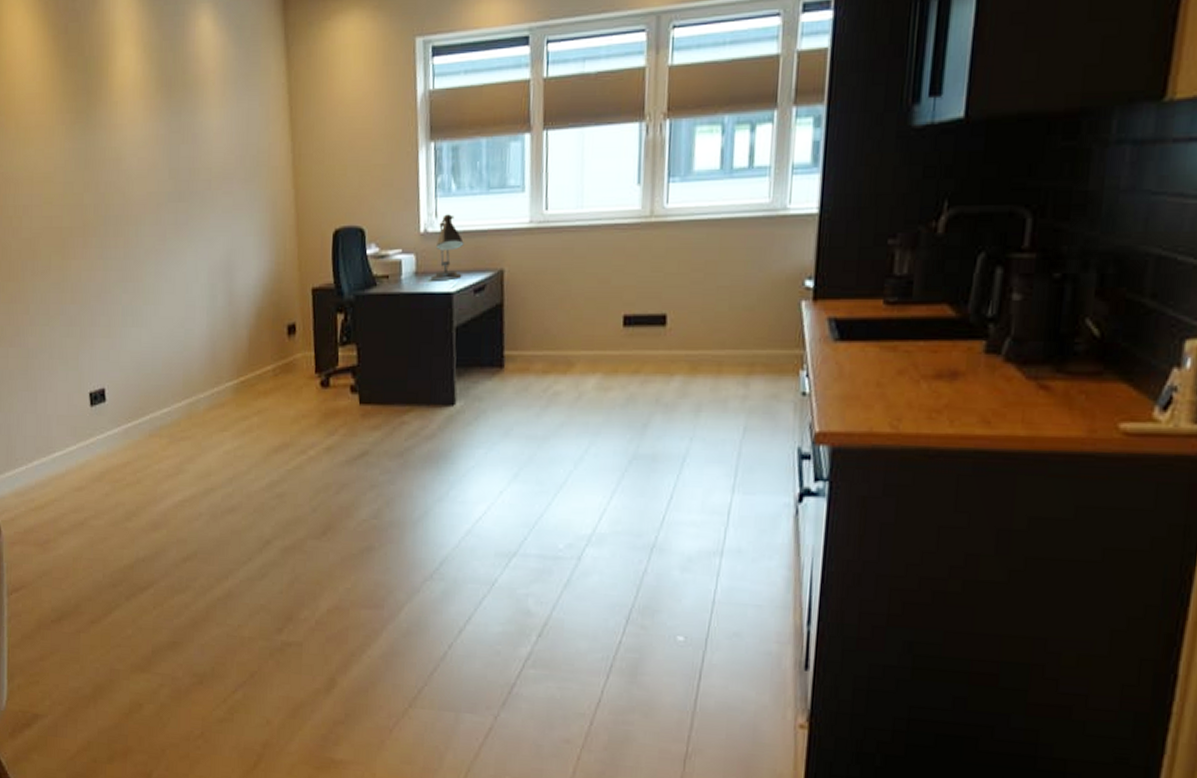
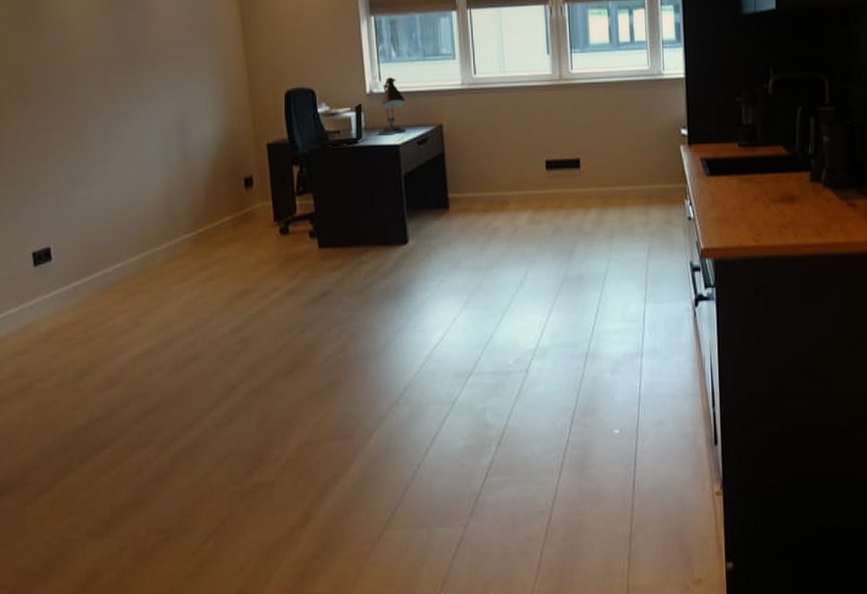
laptop: none [365,245,416,294] -> present [318,104,363,148]

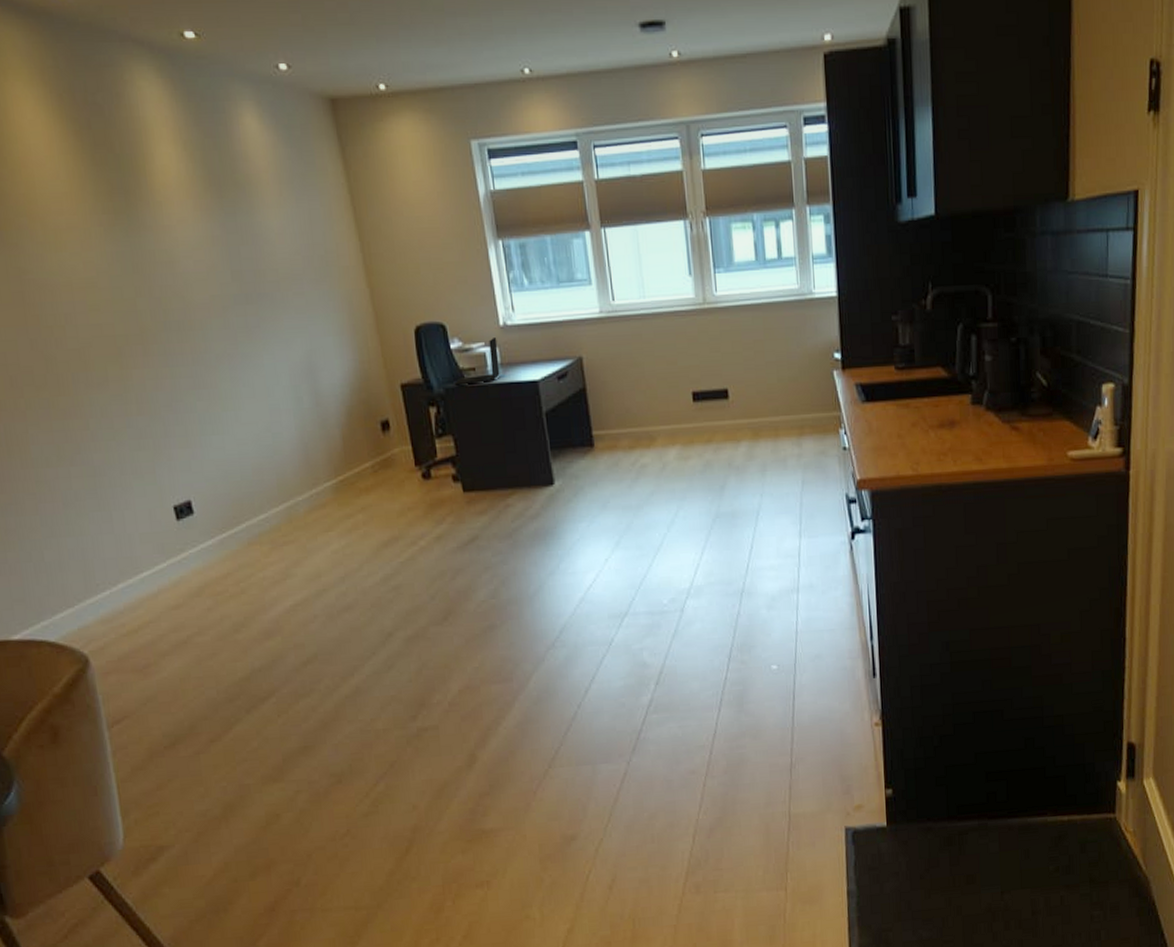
desk lamp: present [378,77,407,135] -> none [515,307,545,371]

